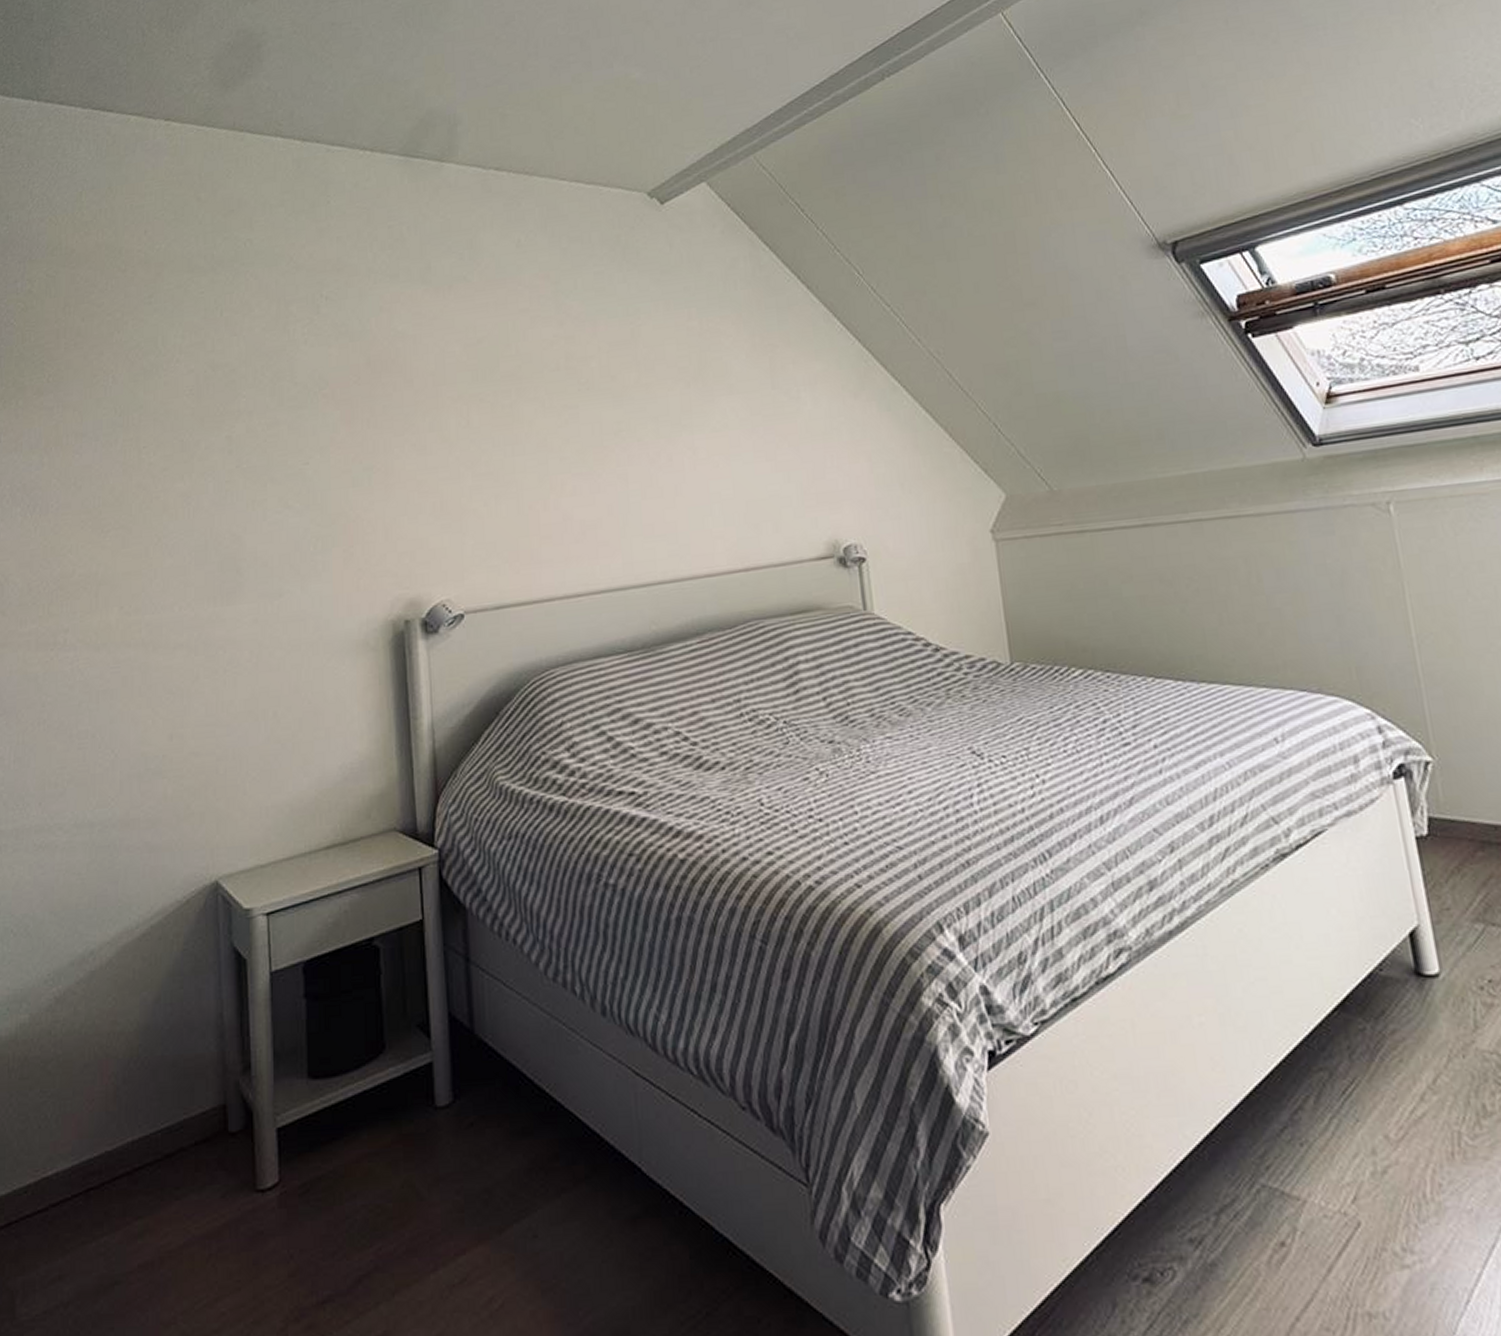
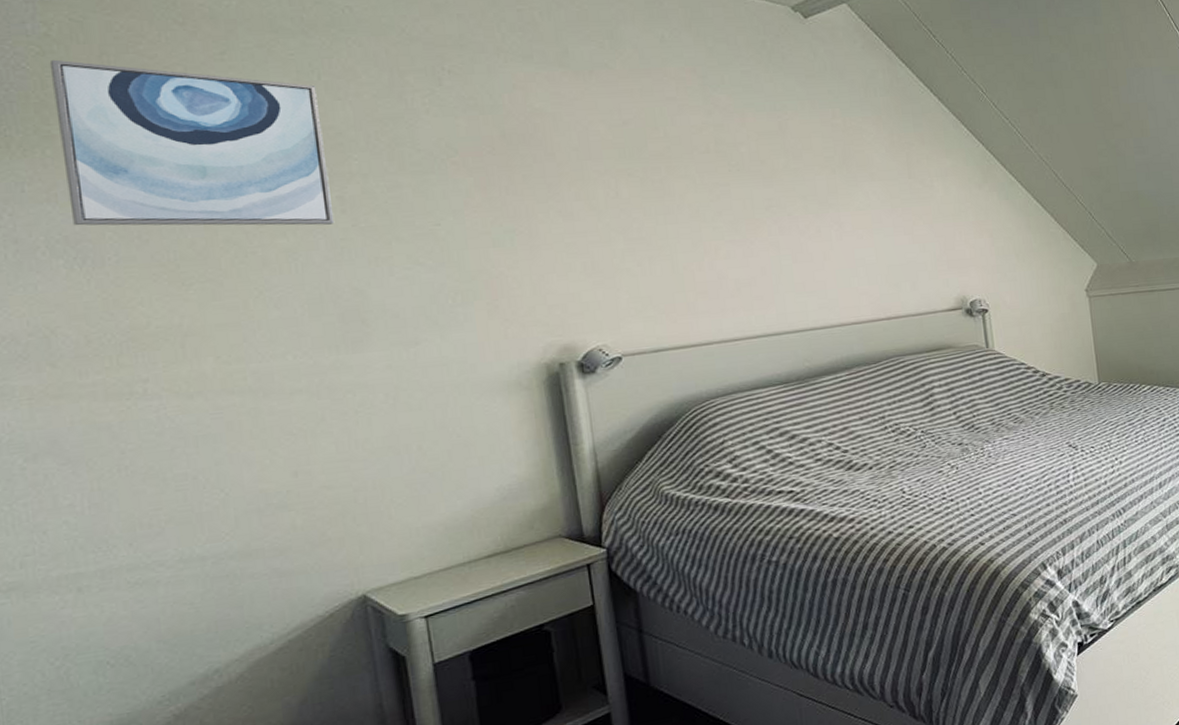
wall art: none [29,314,223,474] -> present [49,59,335,226]

